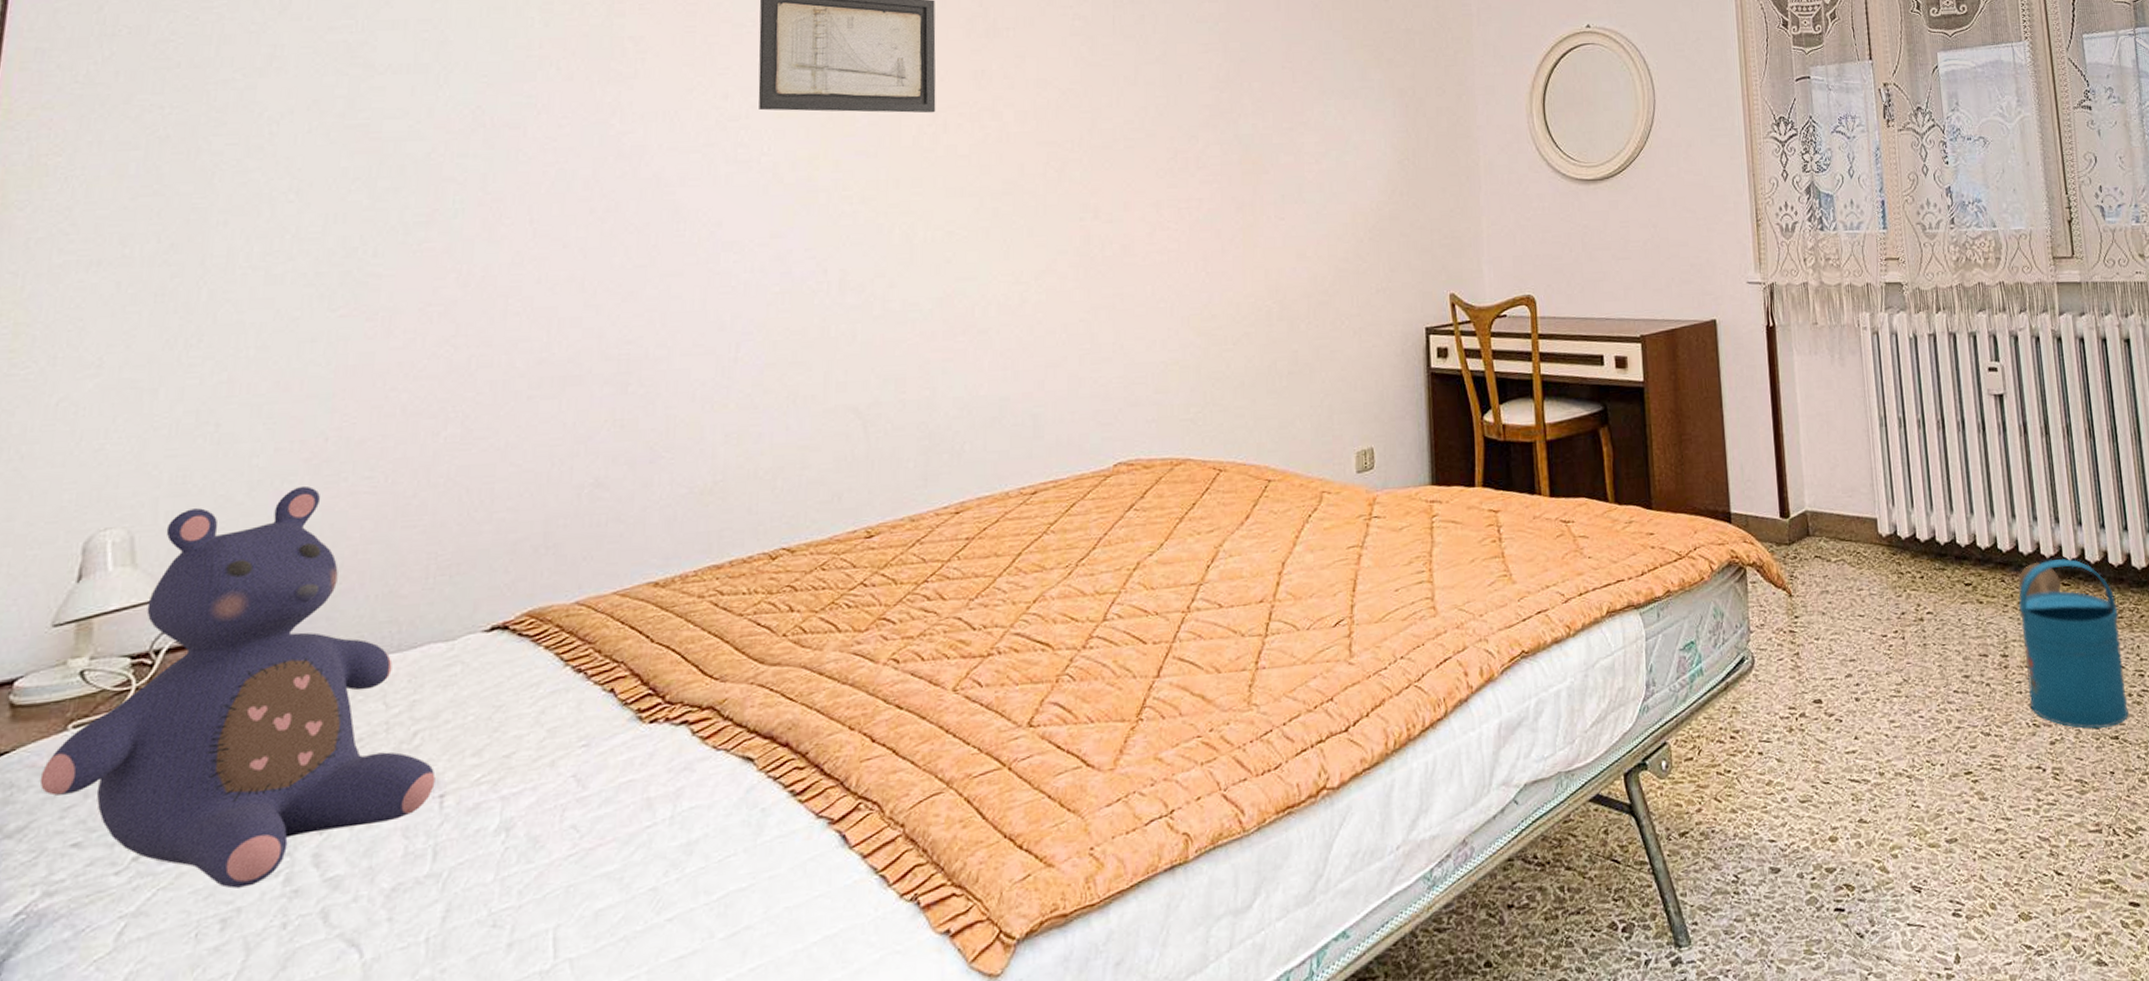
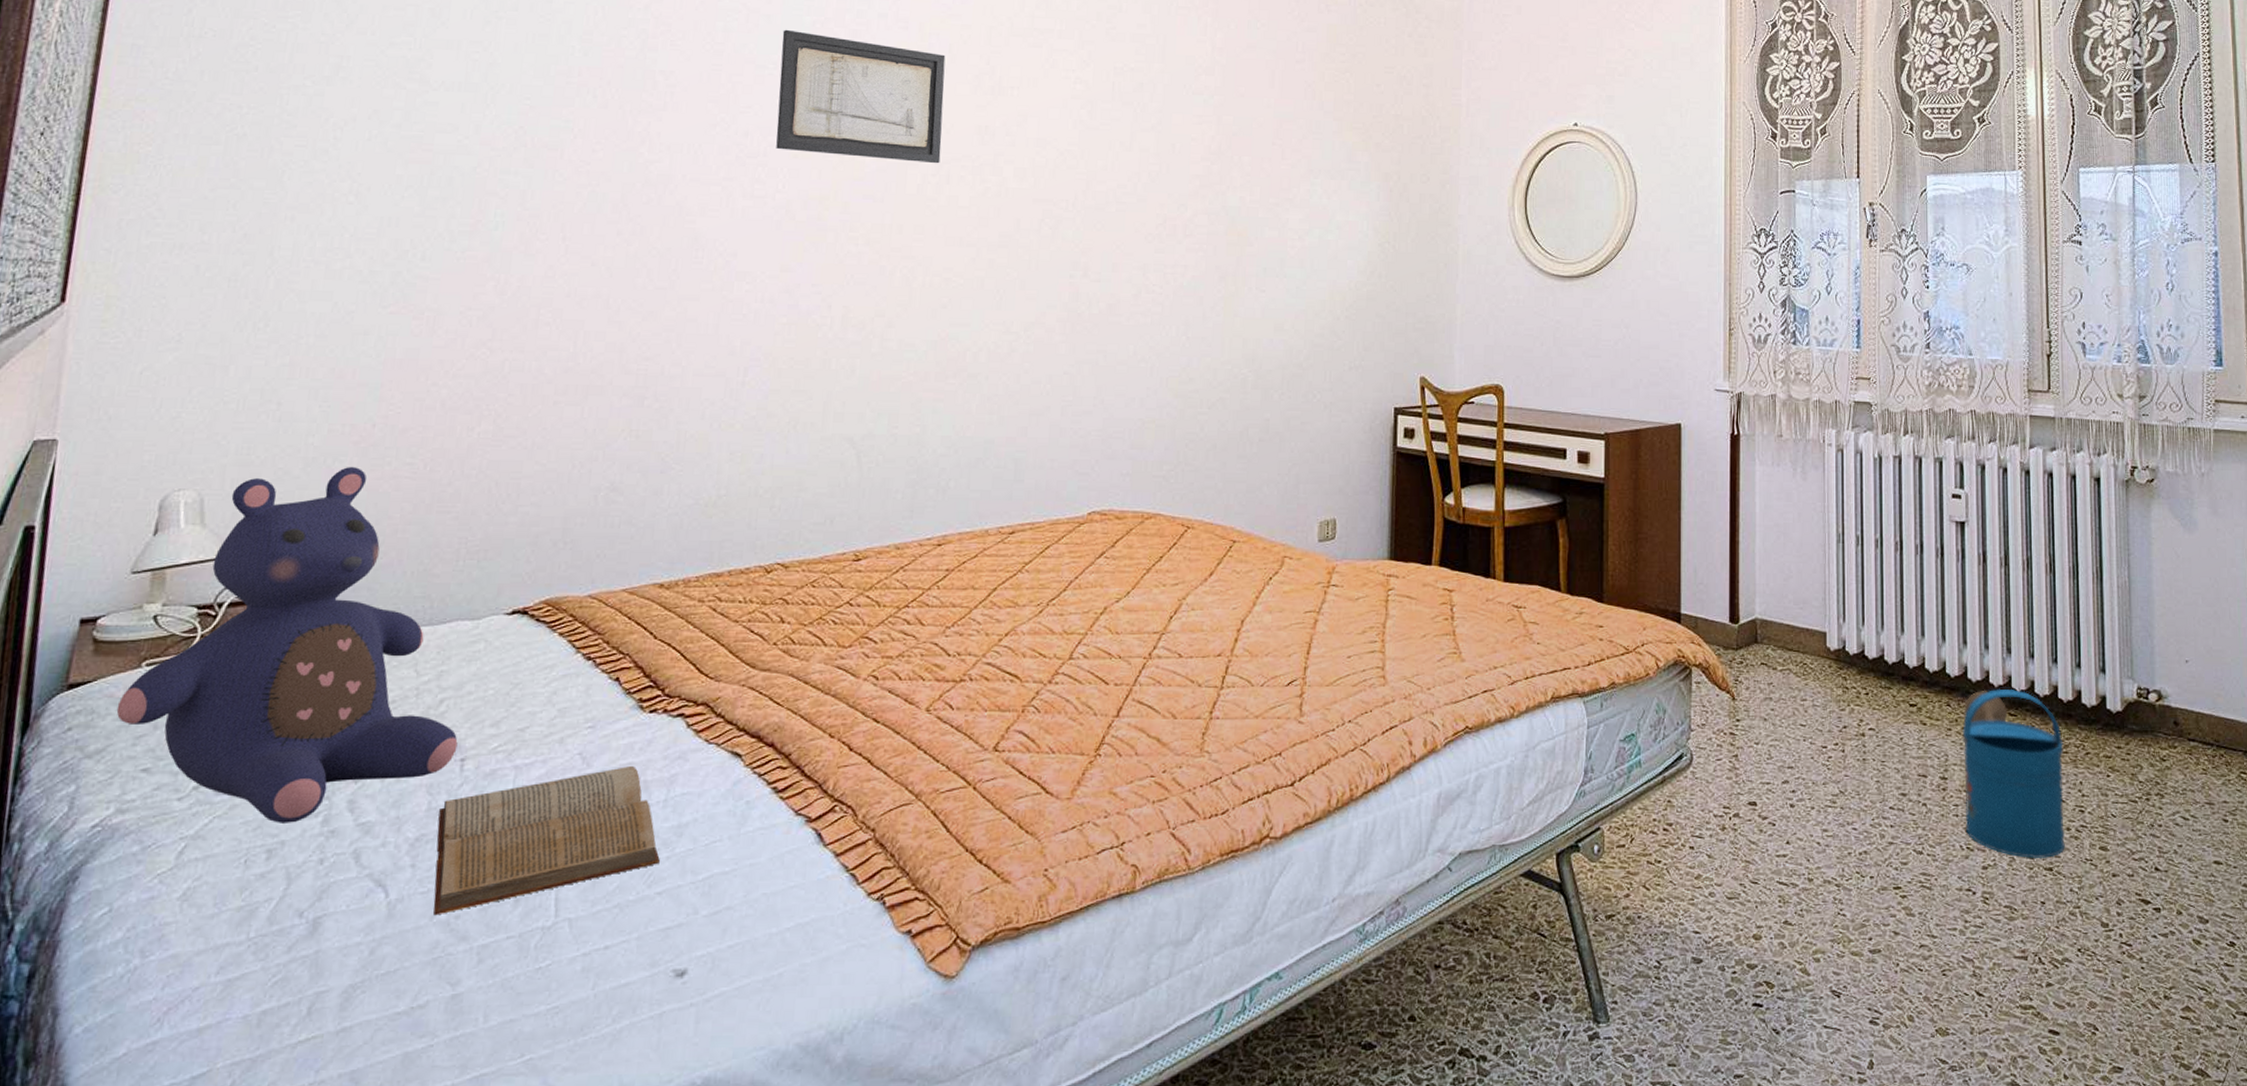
book: none [415,782,669,972] -> present [433,765,660,916]

